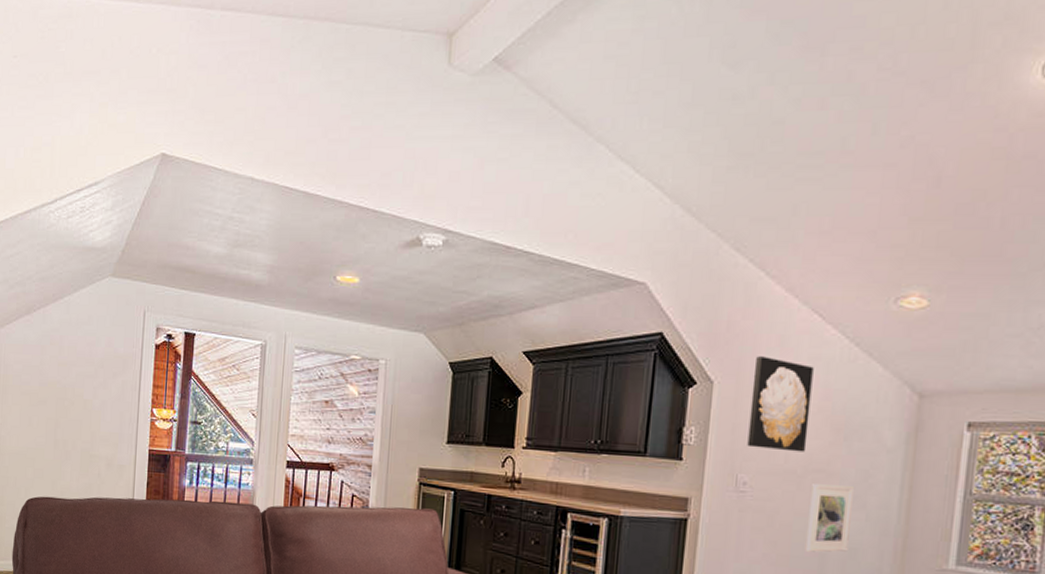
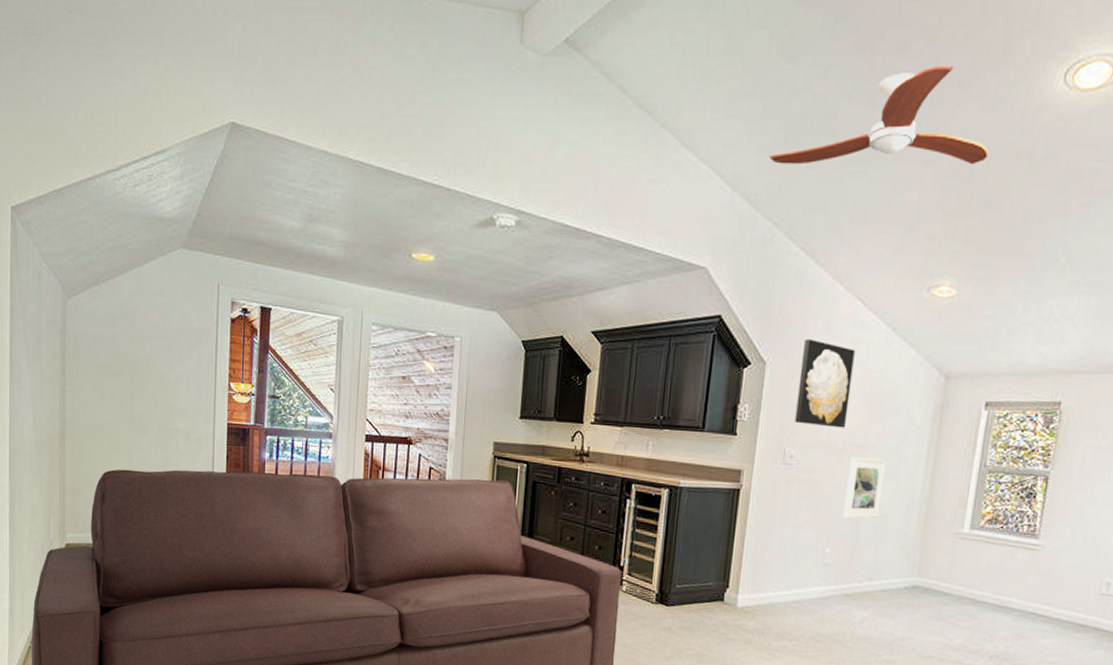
ceiling fan: none [712,65,958,174] -> present [770,66,988,165]

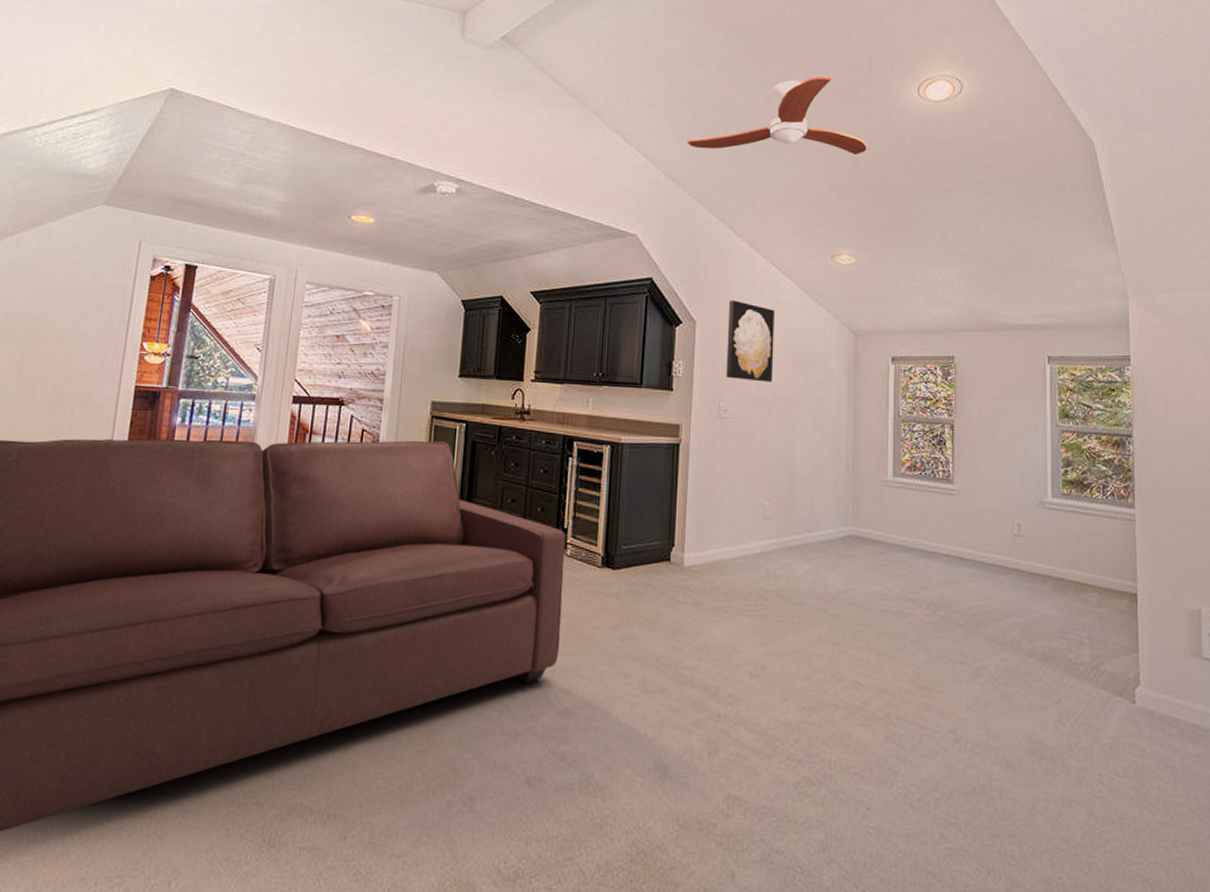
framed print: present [842,457,887,519] -> none [777,410,813,470]

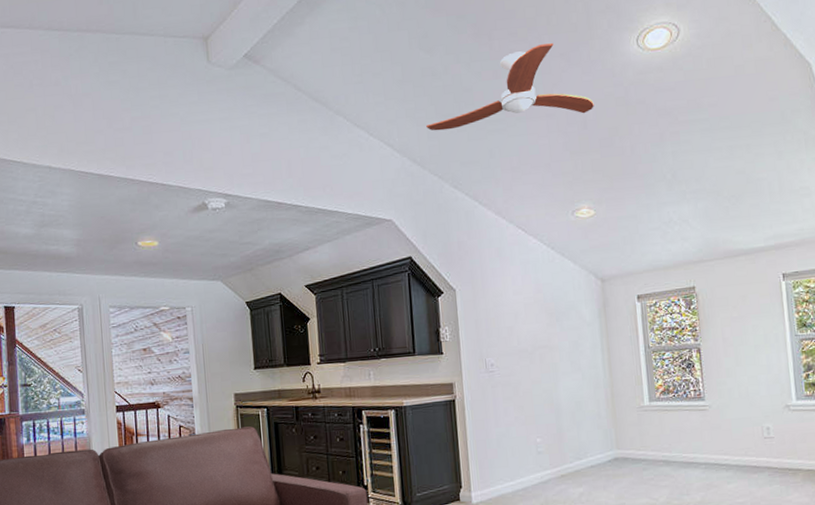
wall art: present [726,300,775,383] -> none [483,265,532,337]

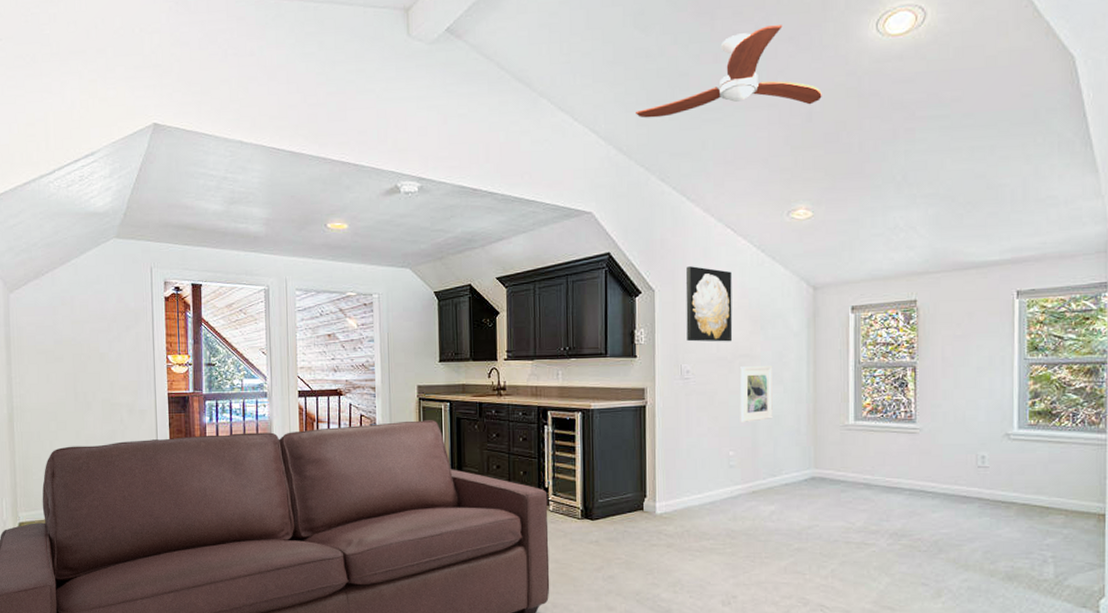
wall art: none [483,265,532,337] -> present [685,266,733,342]
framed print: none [540,355,574,410] -> present [740,366,773,422]

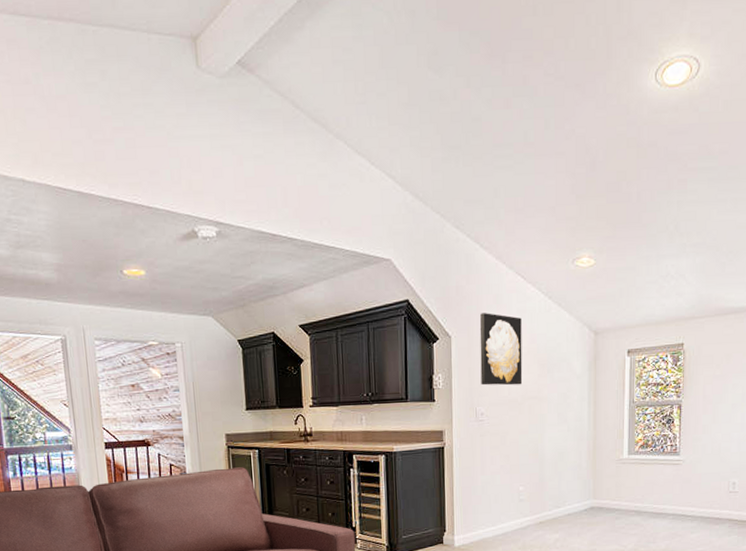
ceiling fan: present [636,25,822,118] -> none [431,71,605,164]
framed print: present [740,366,773,422] -> none [529,407,559,460]

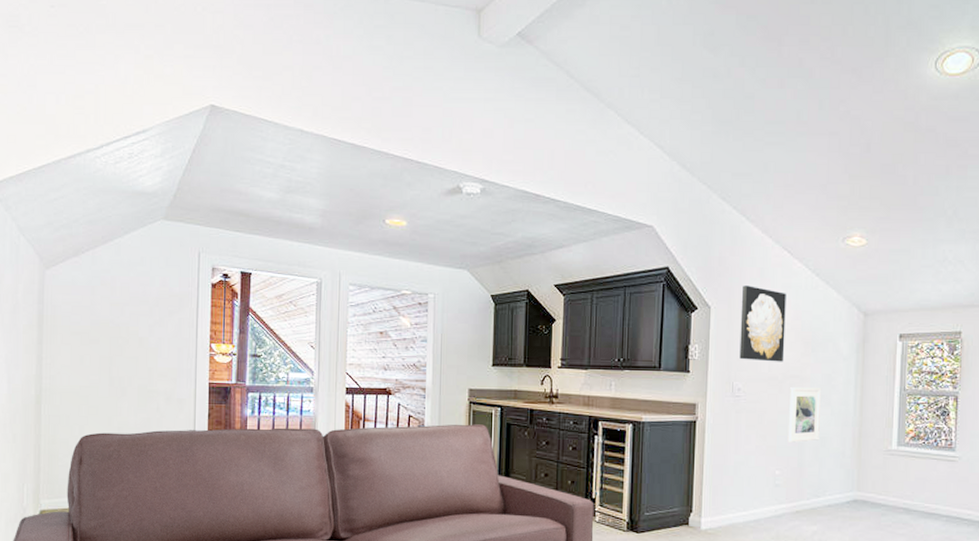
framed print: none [529,407,559,460] -> present [787,387,822,443]

